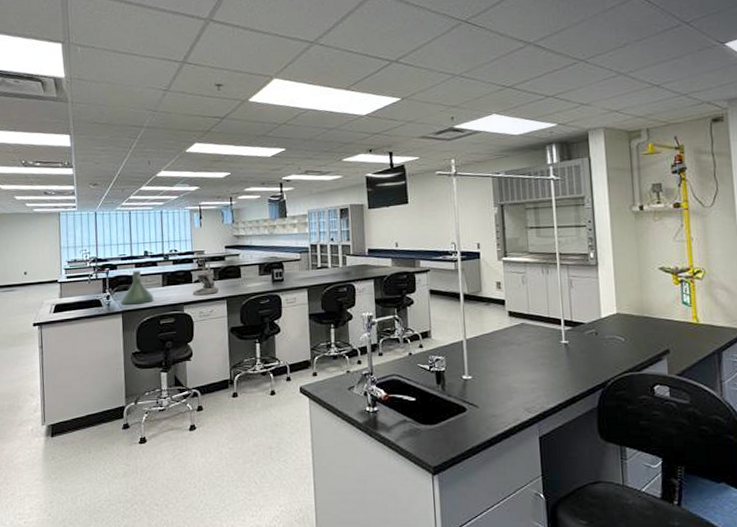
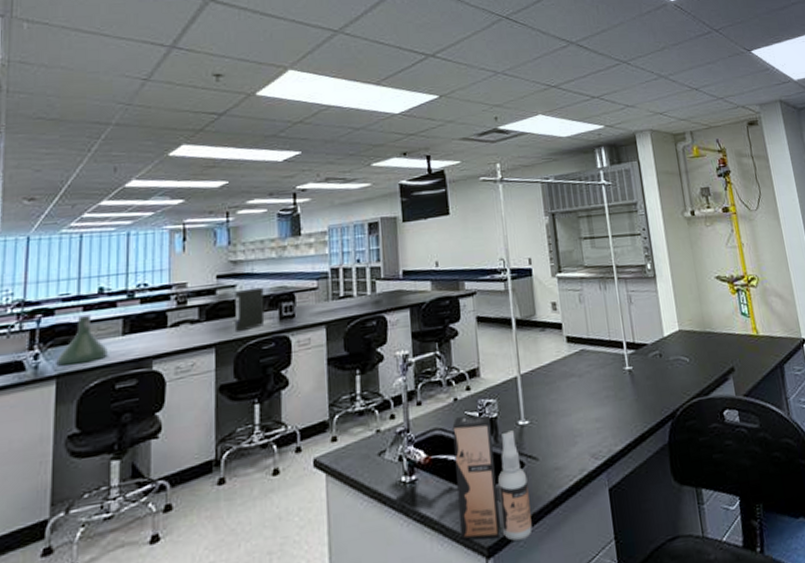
microscope: present [192,261,219,296] -> none [166,297,205,346]
binder: none [239,256,262,290] -> present [234,287,265,333]
spray bottle: none [407,367,471,466] -> present [452,415,533,542]

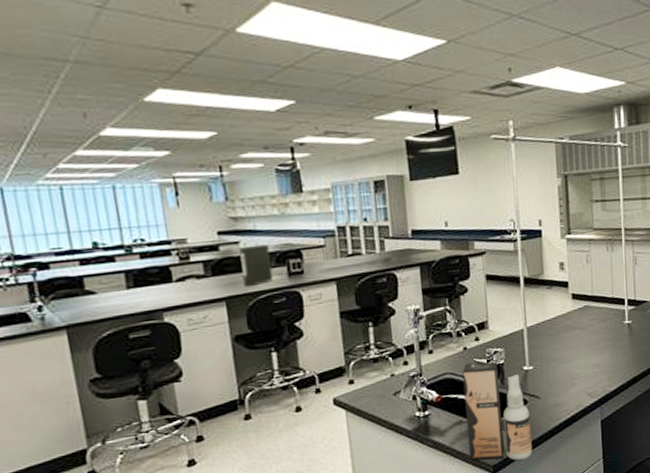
flask: present [56,314,108,367] -> none [62,268,115,319]

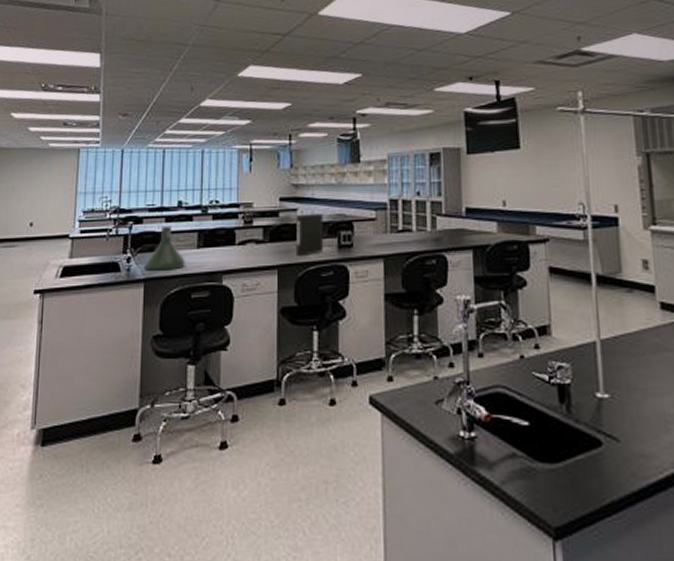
flask: none [62,268,115,319] -> present [144,225,185,272]
spray bottle: present [462,361,533,461] -> none [517,377,610,530]

